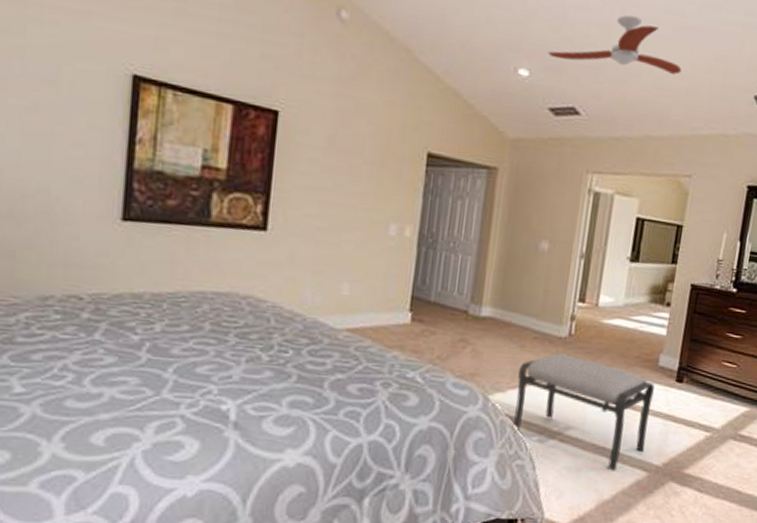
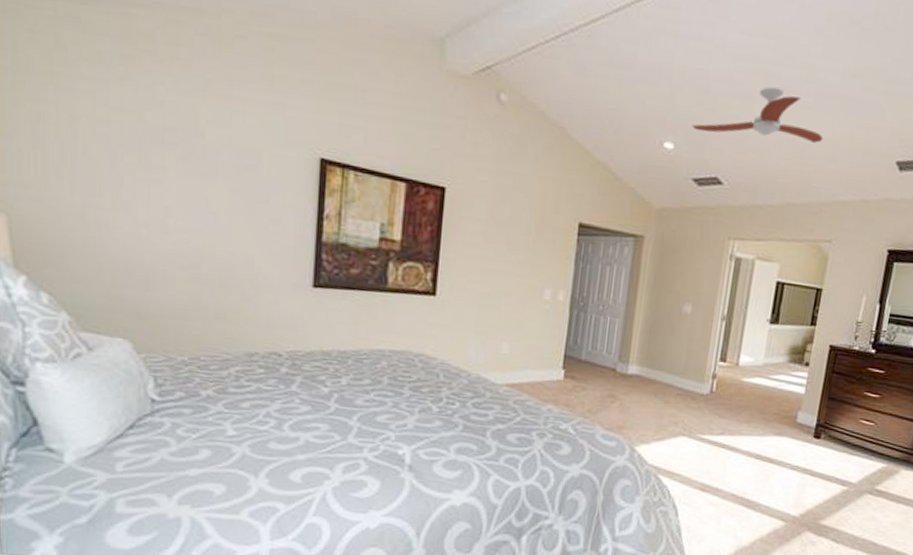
ottoman: present [512,353,655,471] -> none [656,409,793,520]

